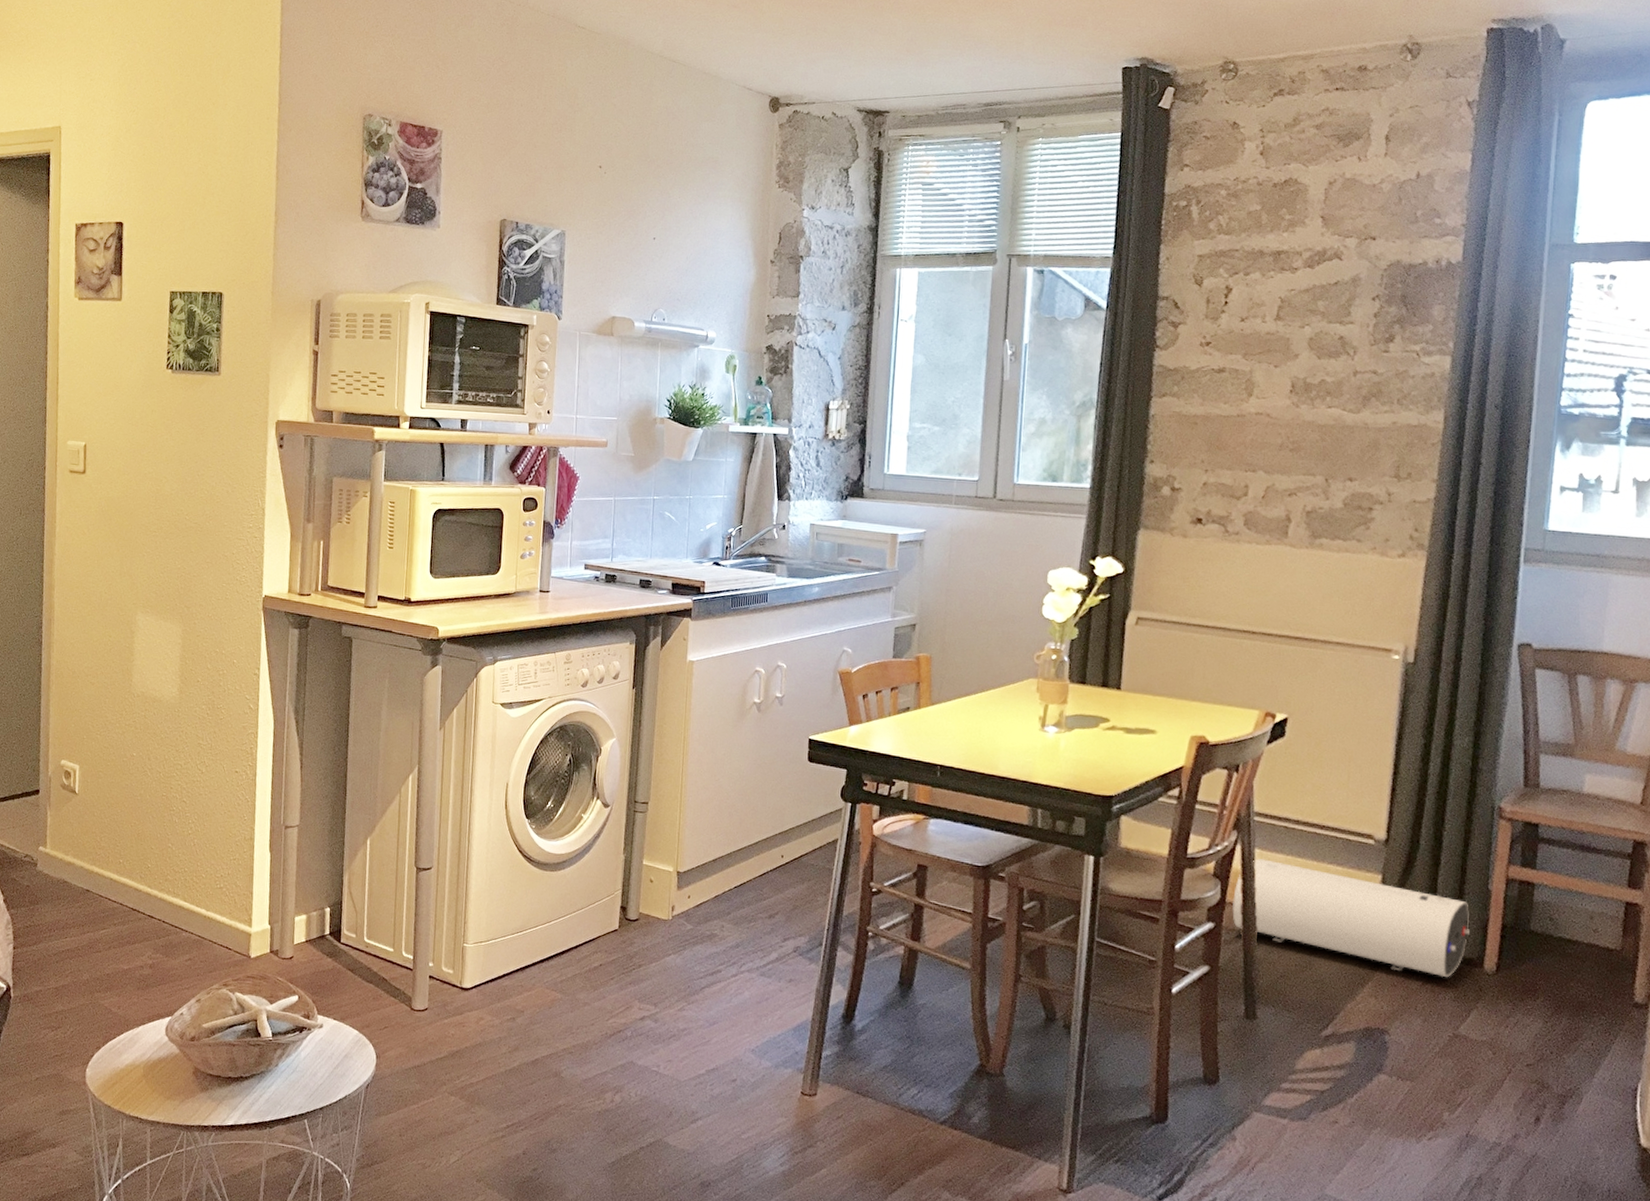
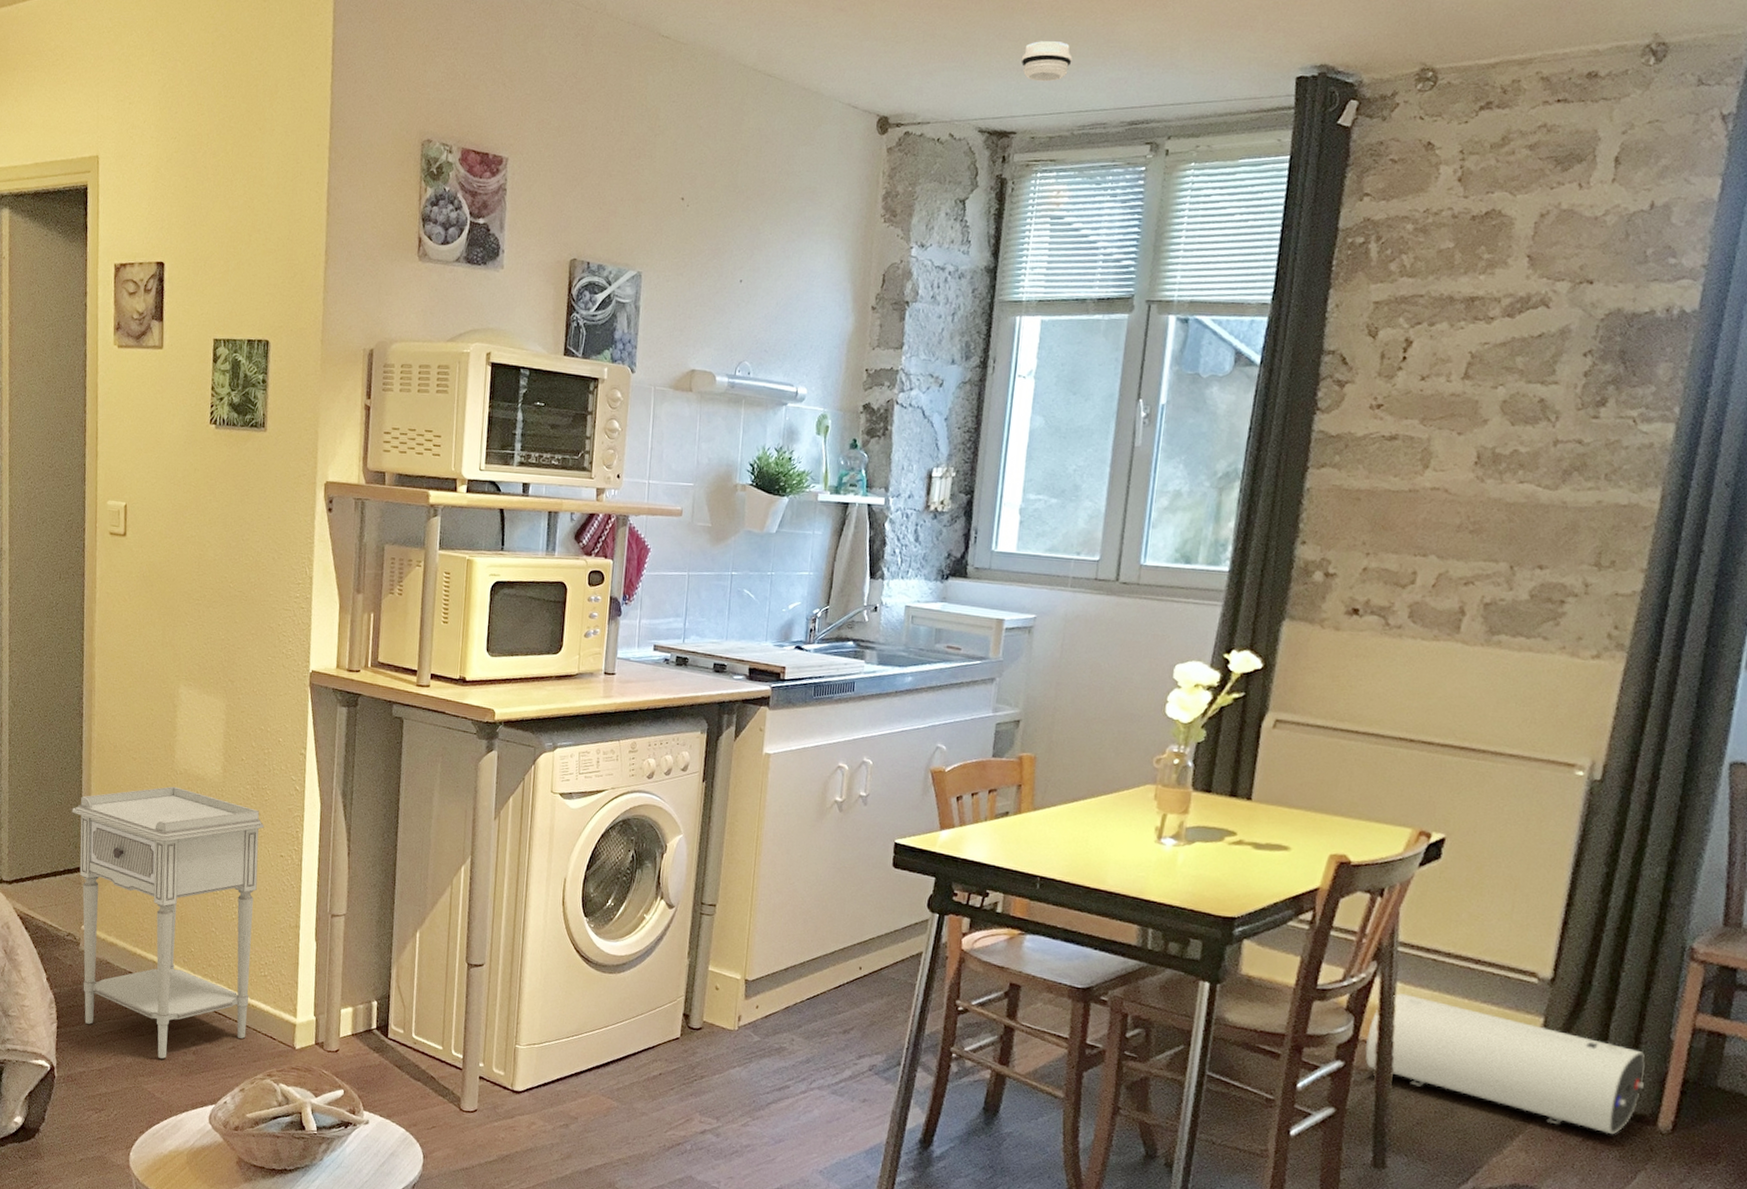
nightstand: none [30,708,220,974] -> present [71,786,265,1059]
smoke detector: none [891,35,935,69] -> present [1021,41,1073,82]

